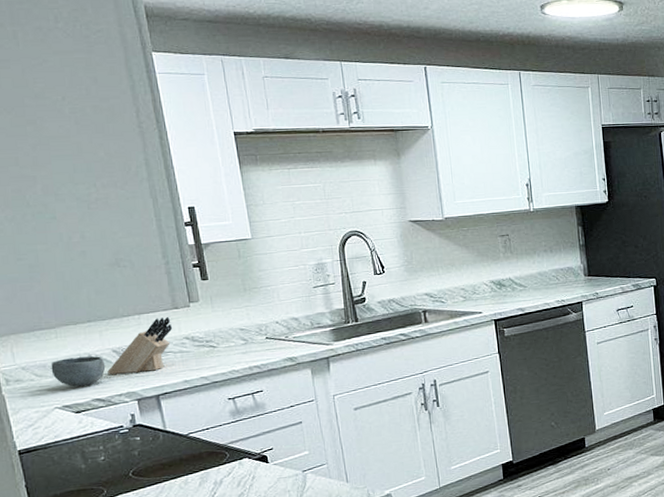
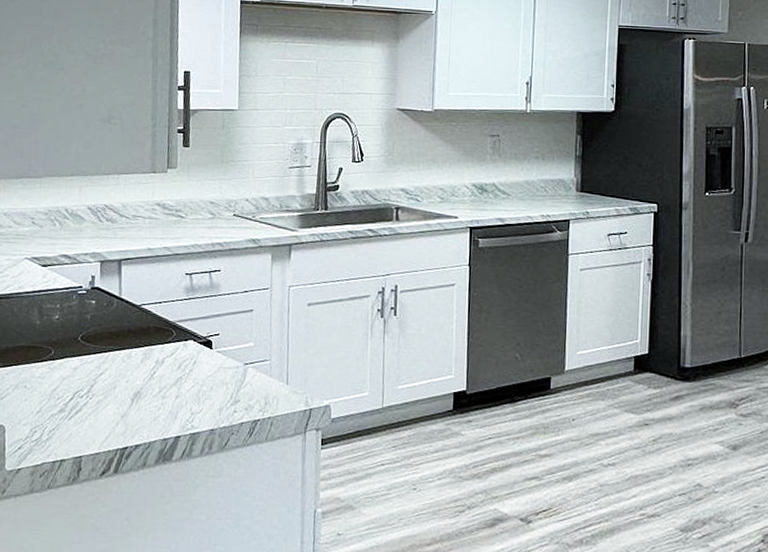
bowl: present [51,356,106,387] -> none [29,209,79,240]
knife block: present [107,317,173,374] -> none [79,180,148,234]

